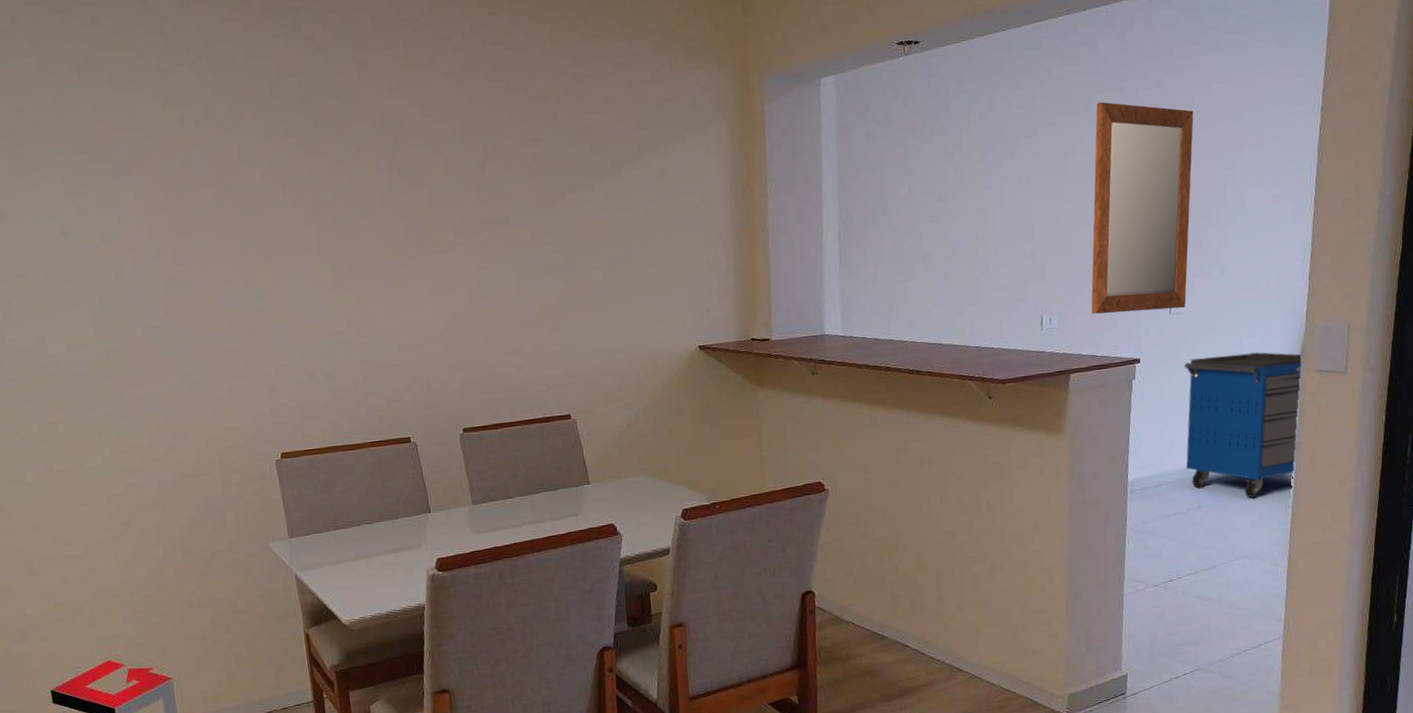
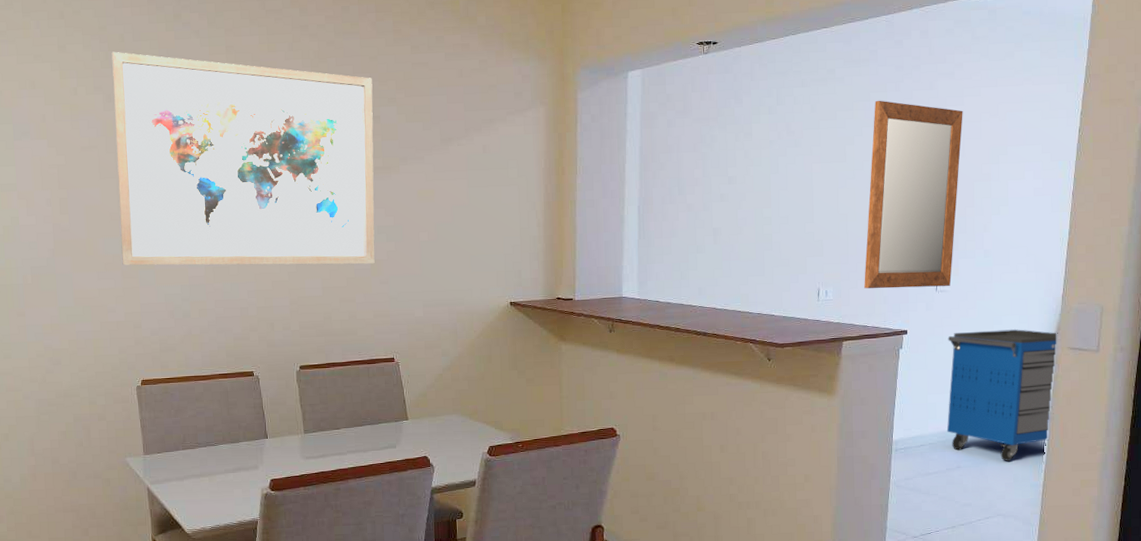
wall art: none [222,73,543,322] -> present [111,51,375,266]

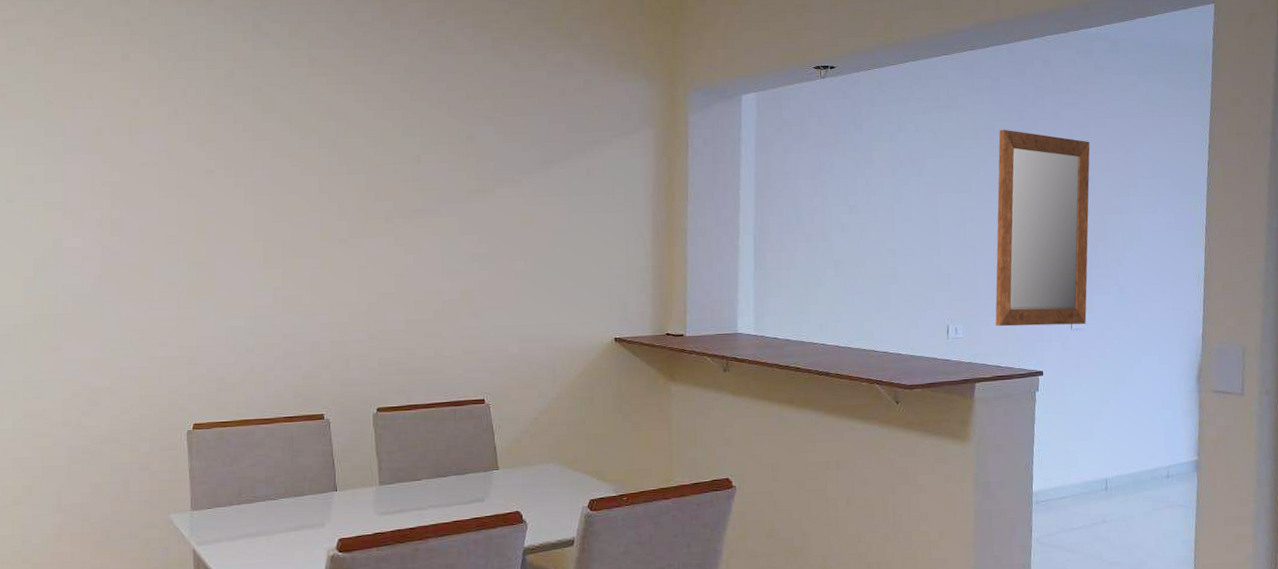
wall art: present [111,51,375,266] -> none [179,61,468,295]
storage cabinet: present [946,329,1058,462] -> none [1086,370,1200,515]

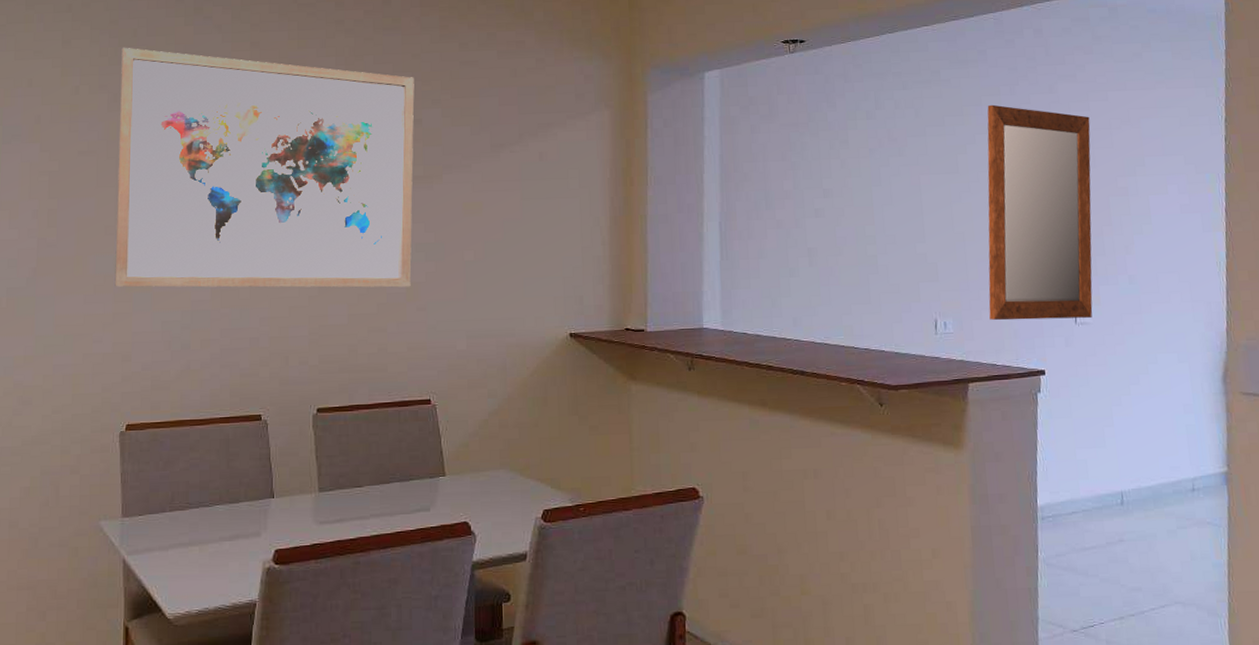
wall art: none [179,61,468,295] -> present [115,47,415,288]

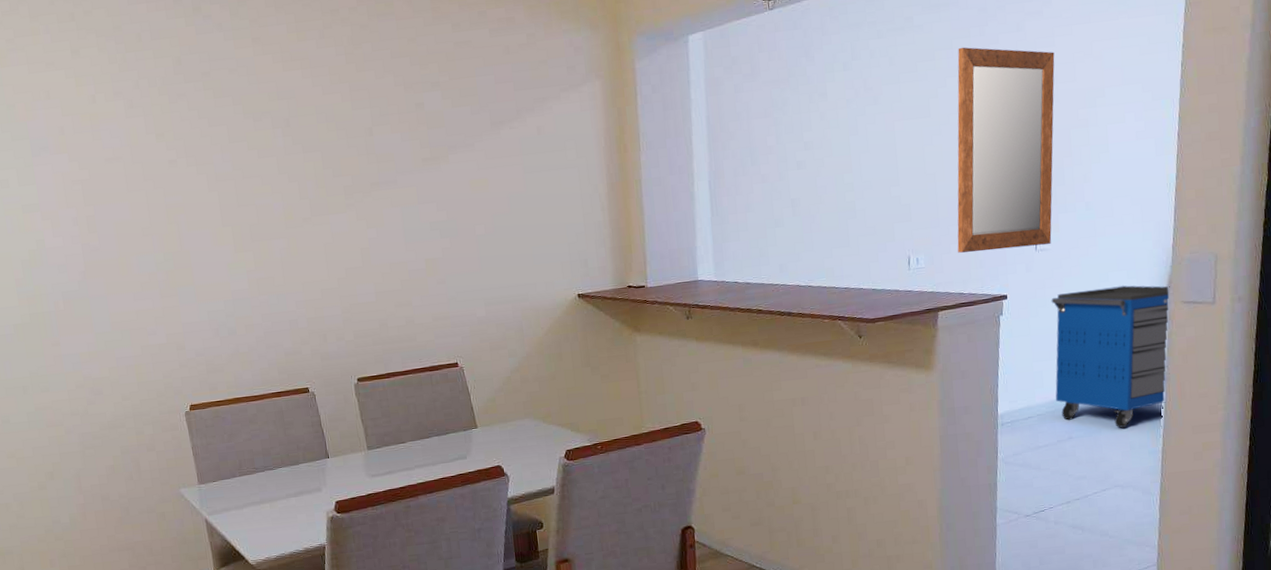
wall art: present [115,47,415,288] -> none [129,52,430,284]
storage cabinet: none [1094,370,1230,534] -> present [1051,285,1170,429]

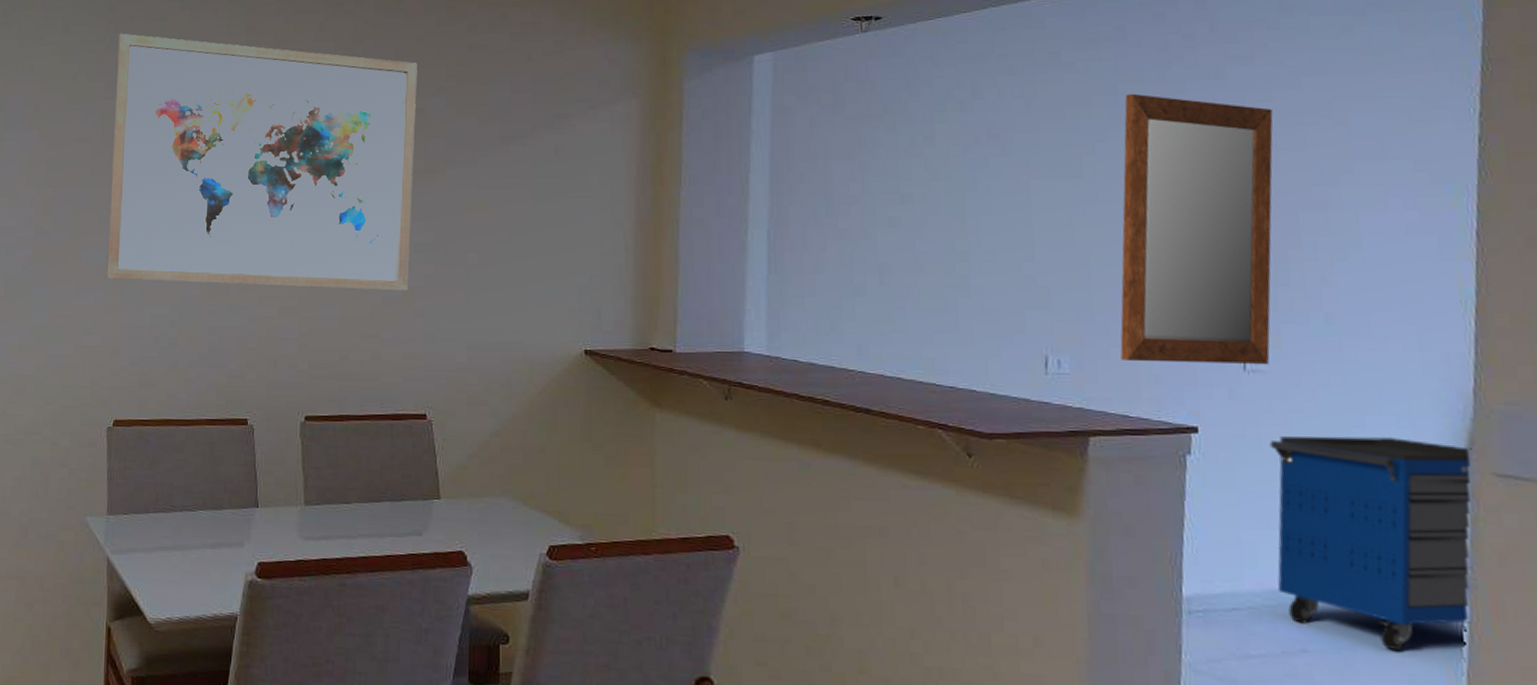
wall art: none [129,52,430,284] -> present [106,33,417,291]

